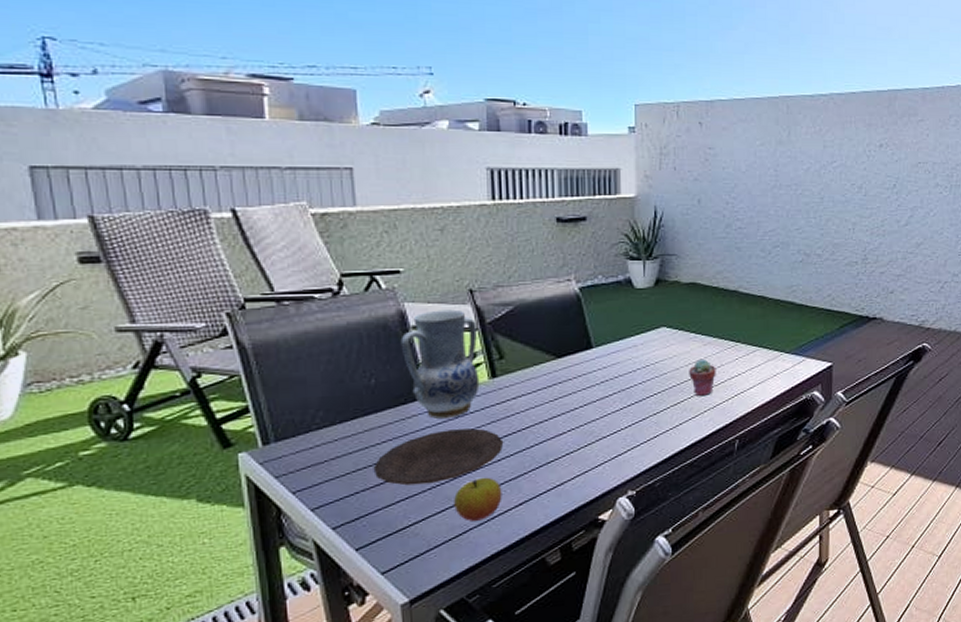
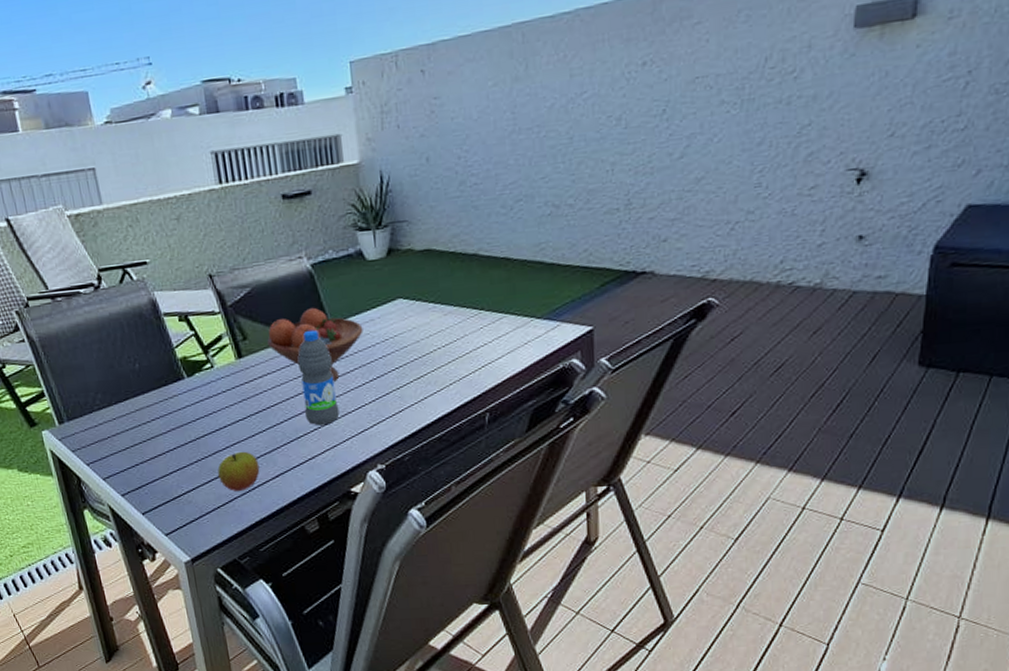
plate: present [373,428,504,486] -> none [147,406,256,459]
vase: present [400,309,480,419] -> none [155,295,229,398]
fruit bowl: none [525,330,626,406] -> present [267,307,363,382]
water bottle: none [556,352,594,451] -> present [298,329,340,426]
potted succulent: present [689,358,716,397] -> none [430,329,460,370]

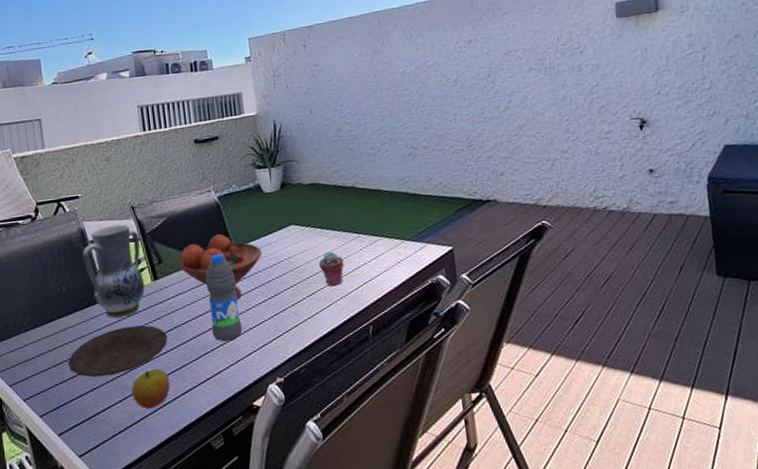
plate: none [147,406,256,459] -> present [68,325,168,378]
vase: none [155,295,229,398] -> present [82,224,145,318]
potted succulent: none [430,329,460,370] -> present [319,251,344,287]

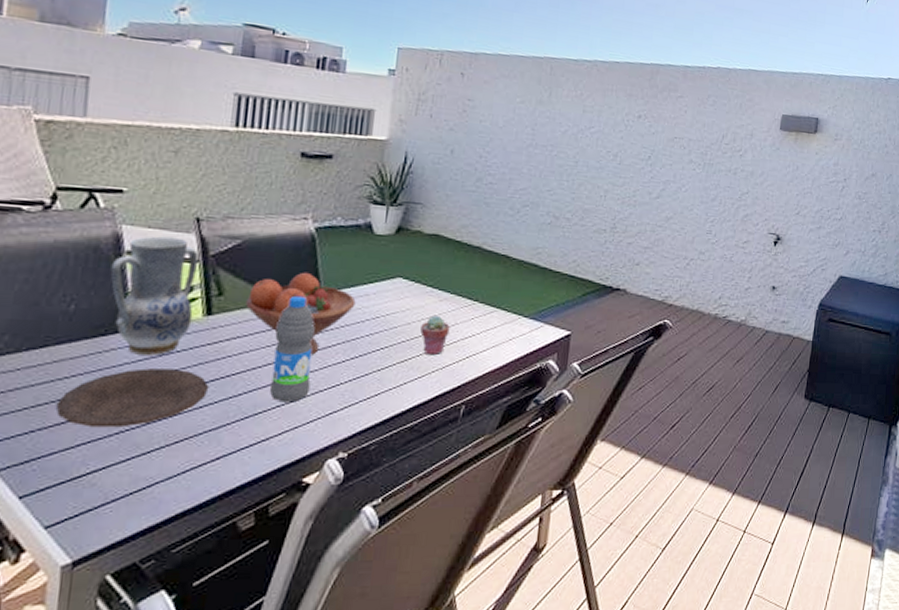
apple: present [131,368,171,409] -> none [142,425,200,474]

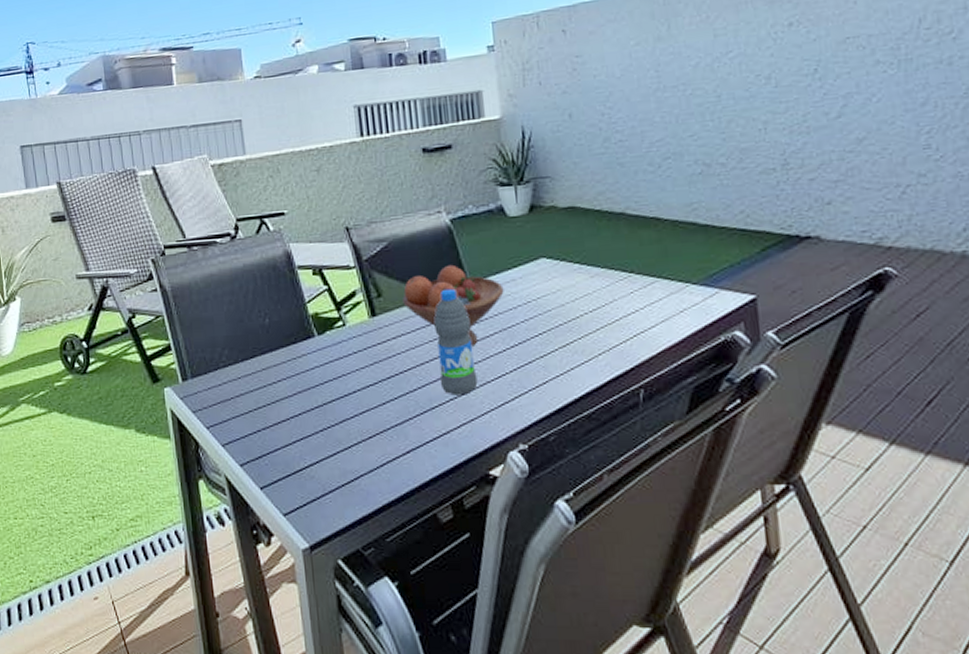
plate: present [55,368,209,428] -> none [271,369,387,426]
vase: present [110,236,199,355] -> none [288,248,361,358]
potted succulent: present [420,315,450,356] -> none [576,293,609,337]

